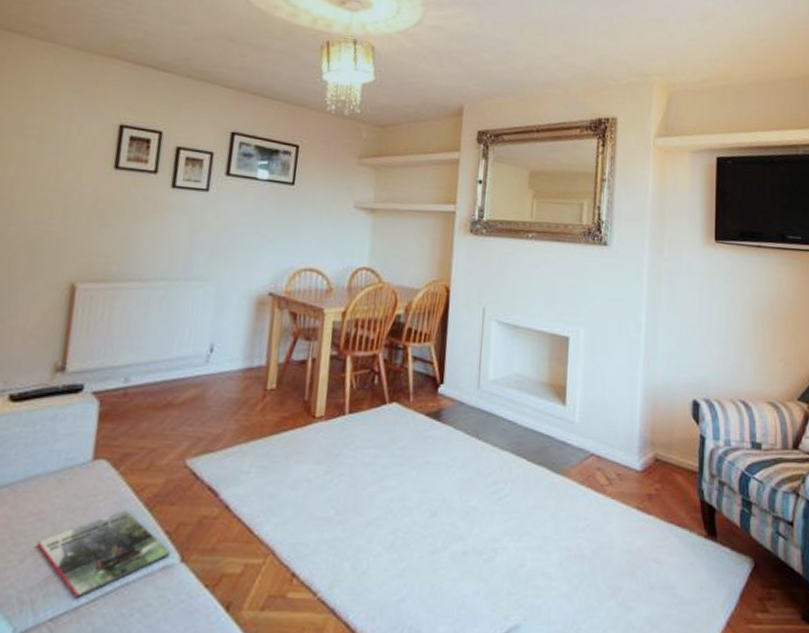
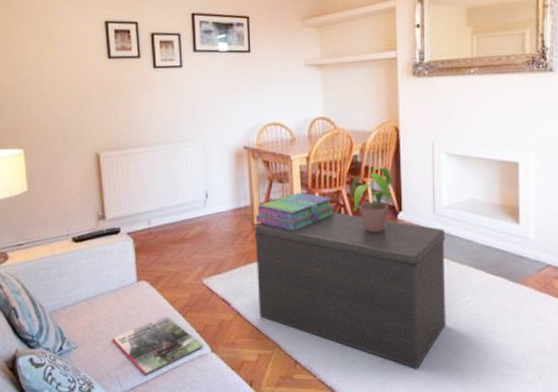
bench: none [254,380,488,581] -> present [254,212,445,369]
stack of books: none [269,353,367,401] -> present [255,192,334,231]
potted plant: none [386,329,438,406] -> present [349,166,393,231]

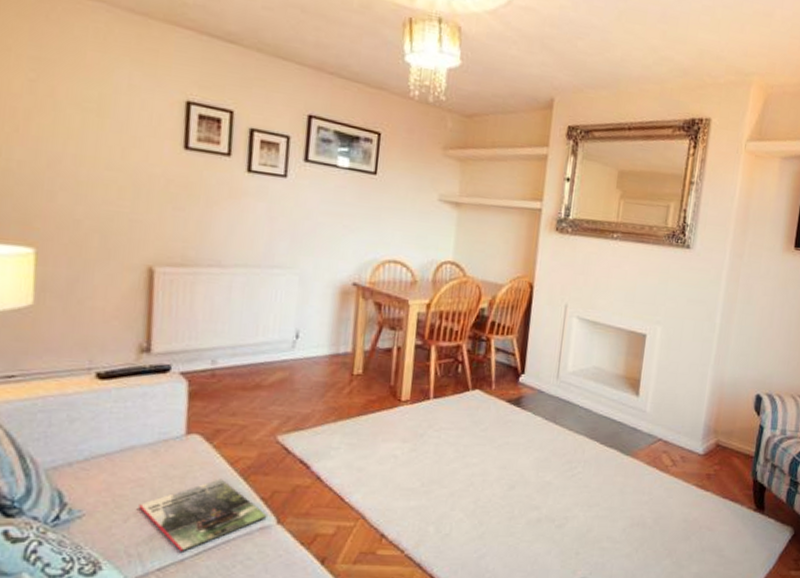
bench: present [254,212,445,369] -> none [345,369,566,543]
stack of books: present [255,192,334,231] -> none [355,342,451,387]
potted plant: present [349,166,393,231] -> none [469,322,520,394]

